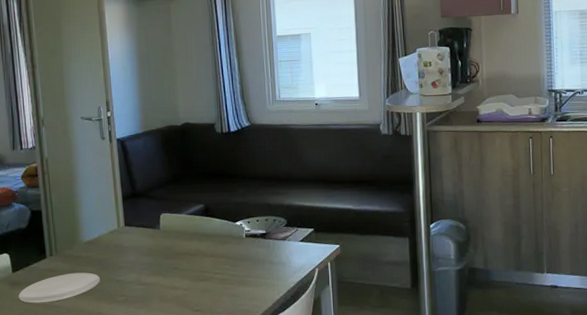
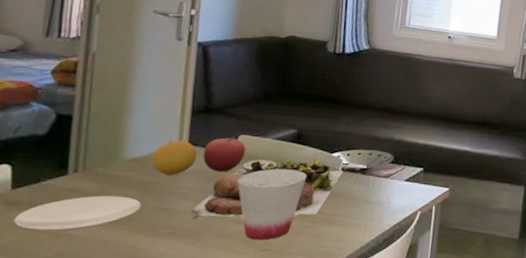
fruit: none [101,222,133,252] -> present [151,140,198,175]
fruit: none [137,215,168,247] -> present [203,136,247,172]
food platter: none [137,229,246,289] -> present [191,159,343,220]
cup: none [165,239,219,302] -> present [236,168,307,240]

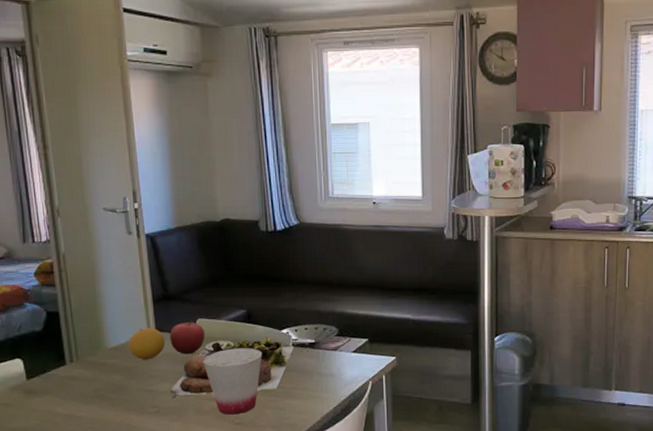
plate: present [13,195,142,232] -> none [34,381,129,415]

